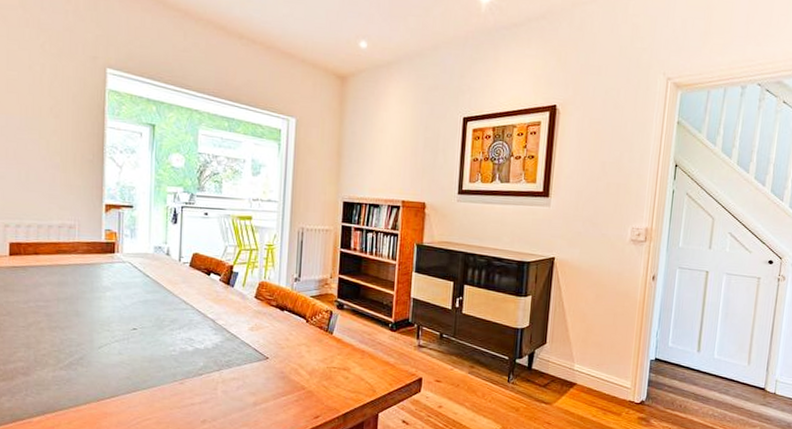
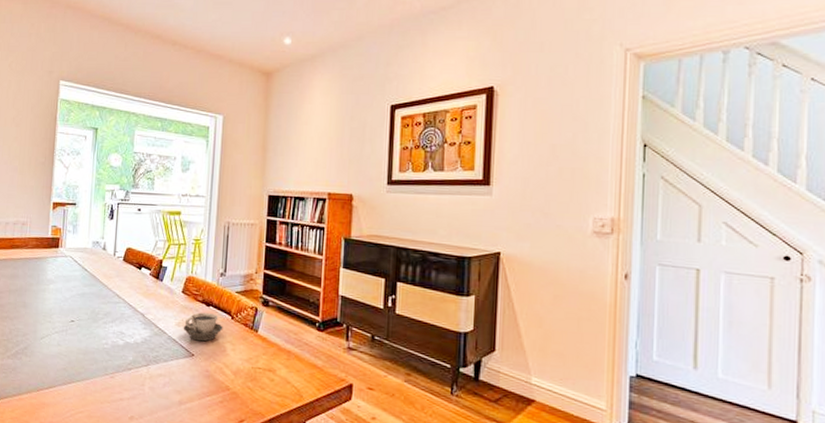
cup: none [256,317,298,345] -> present [183,312,223,342]

